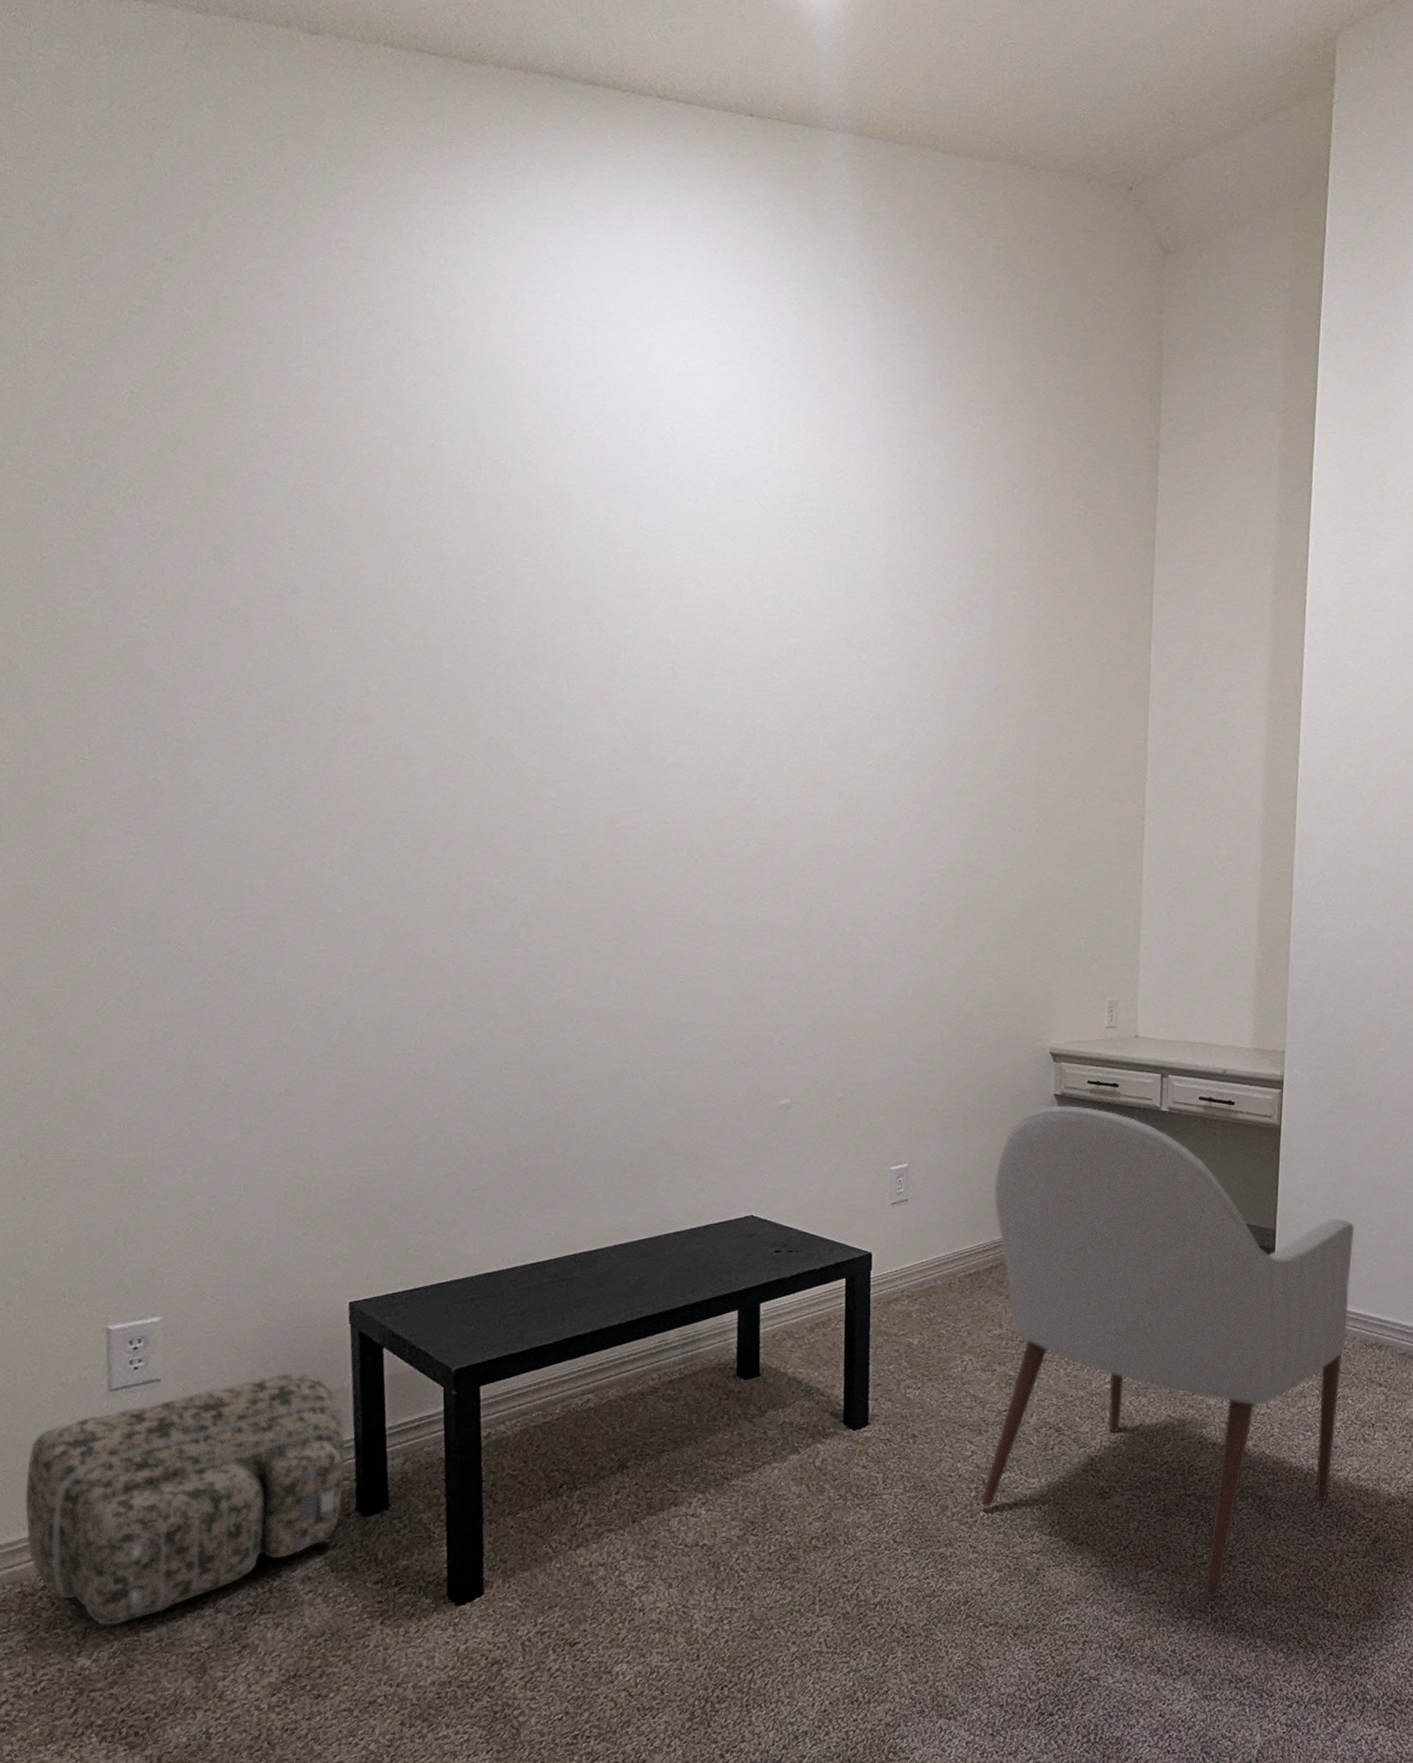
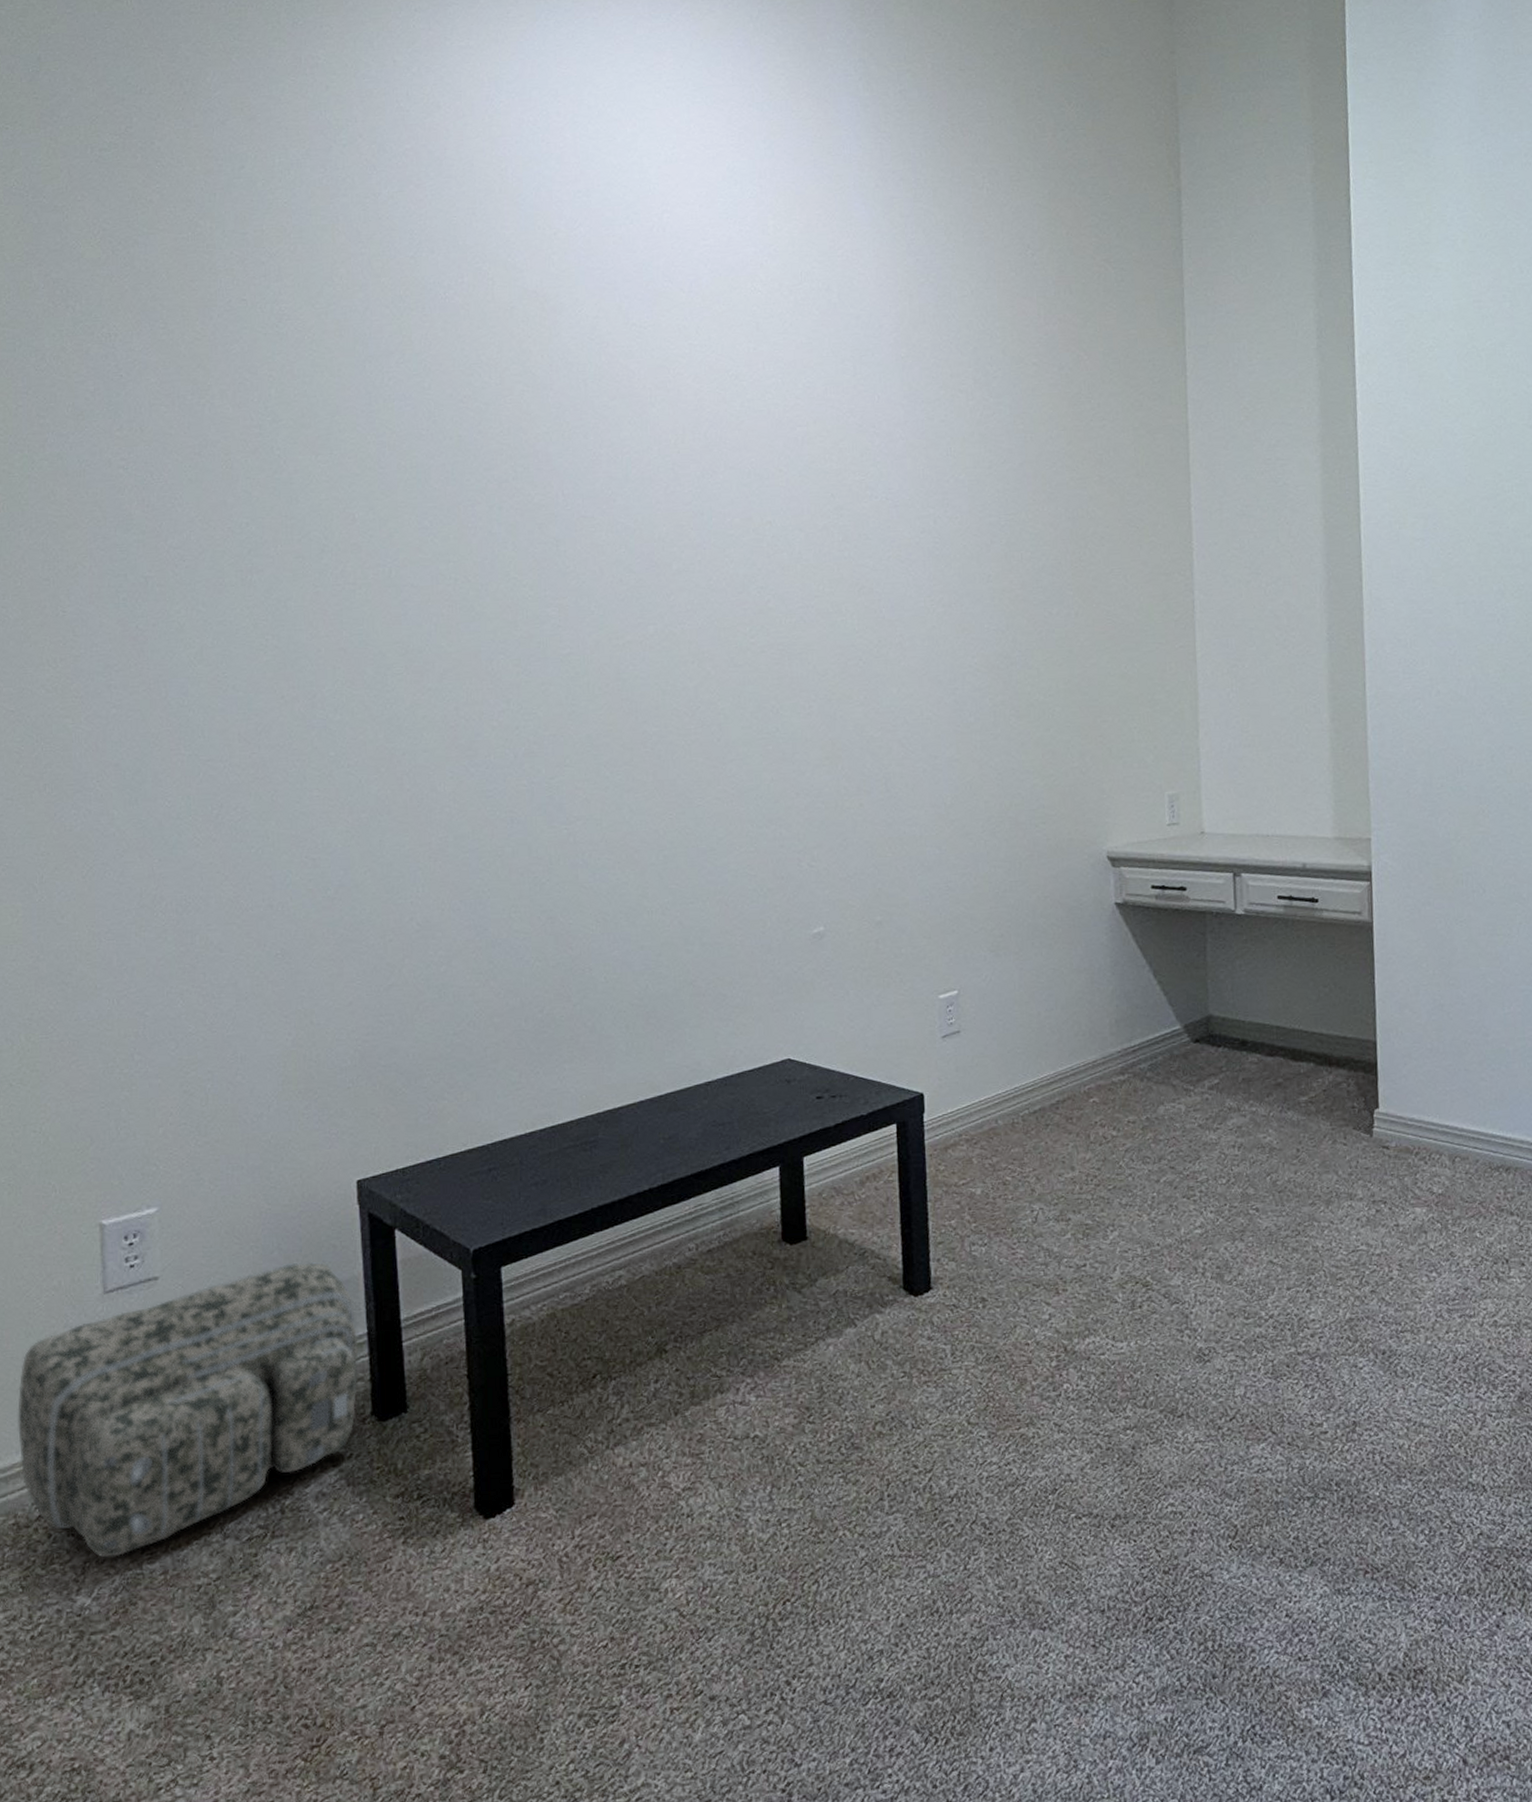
chair: present [980,1105,1354,1598] -> none [1054,914,1468,1473]

